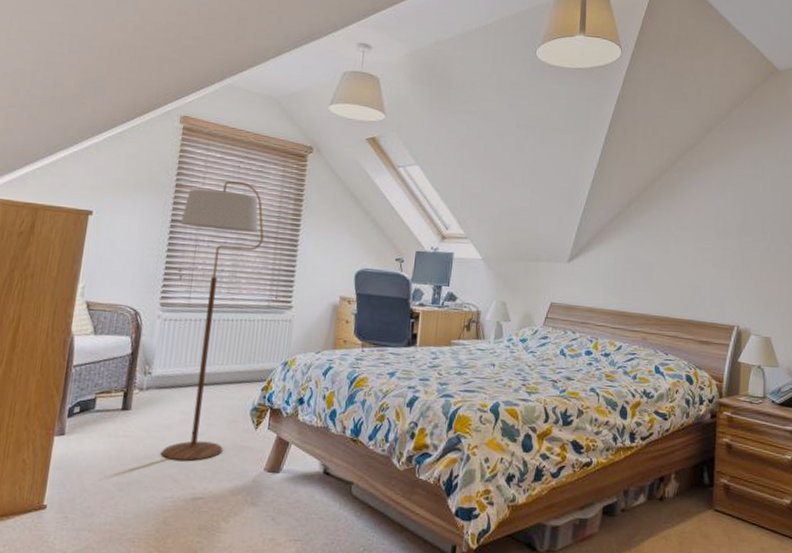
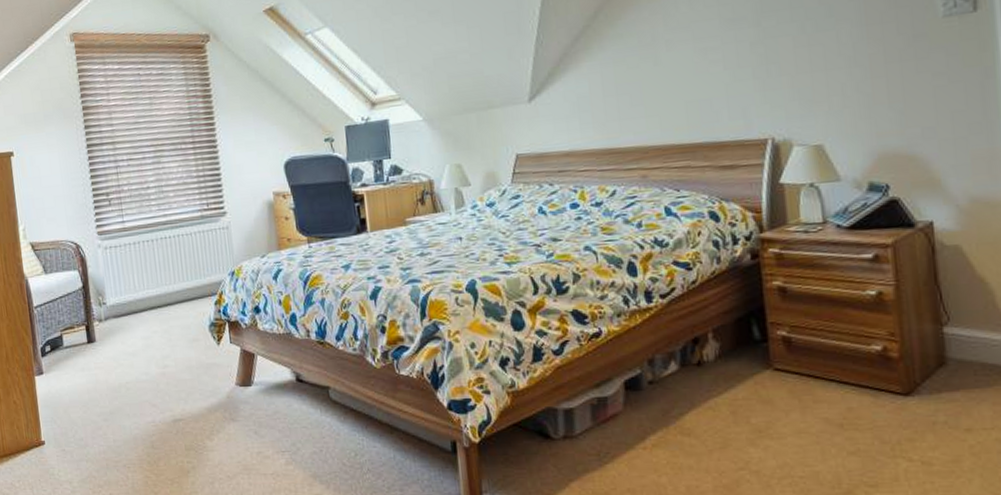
floor lamp: present [162,181,264,461] -> none [96,90,191,386]

